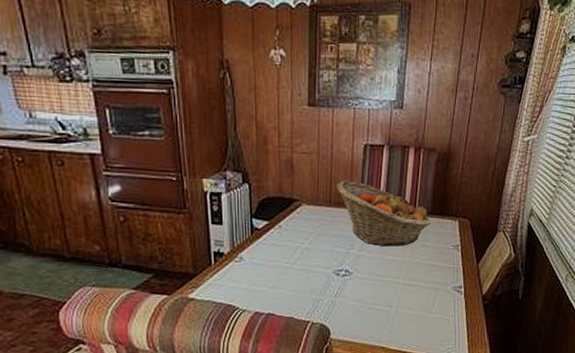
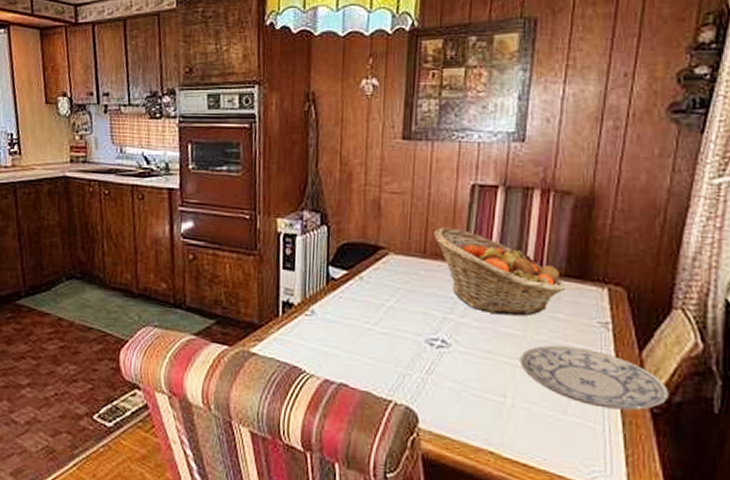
plate: none [400,264,494,305] -> present [519,345,669,411]

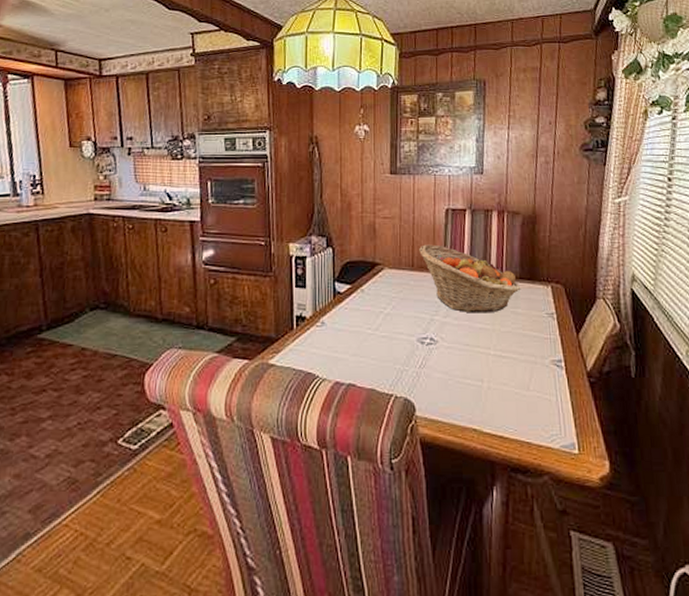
plate: present [519,345,669,411] -> none [491,334,600,382]

